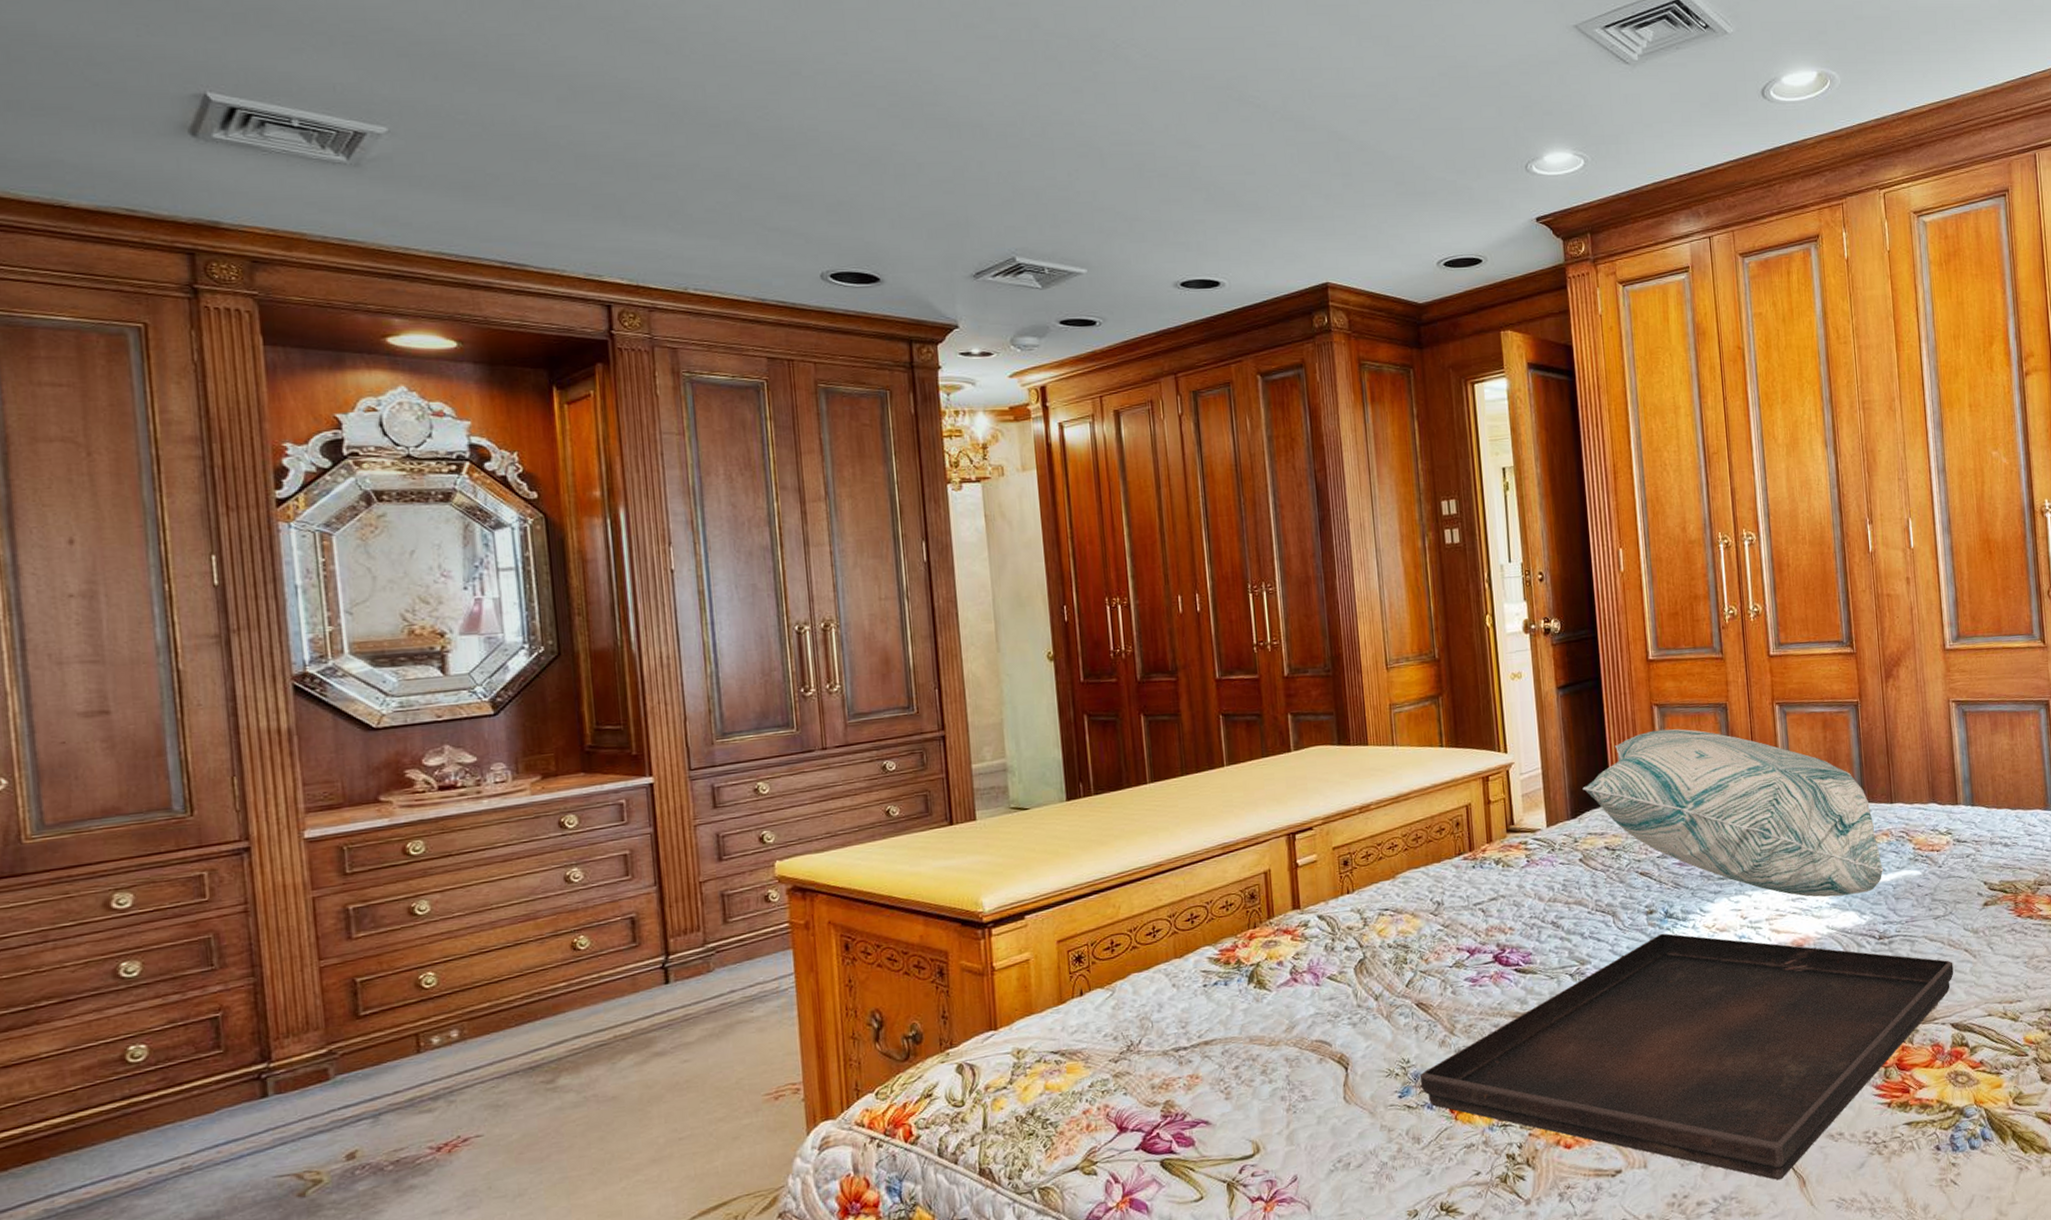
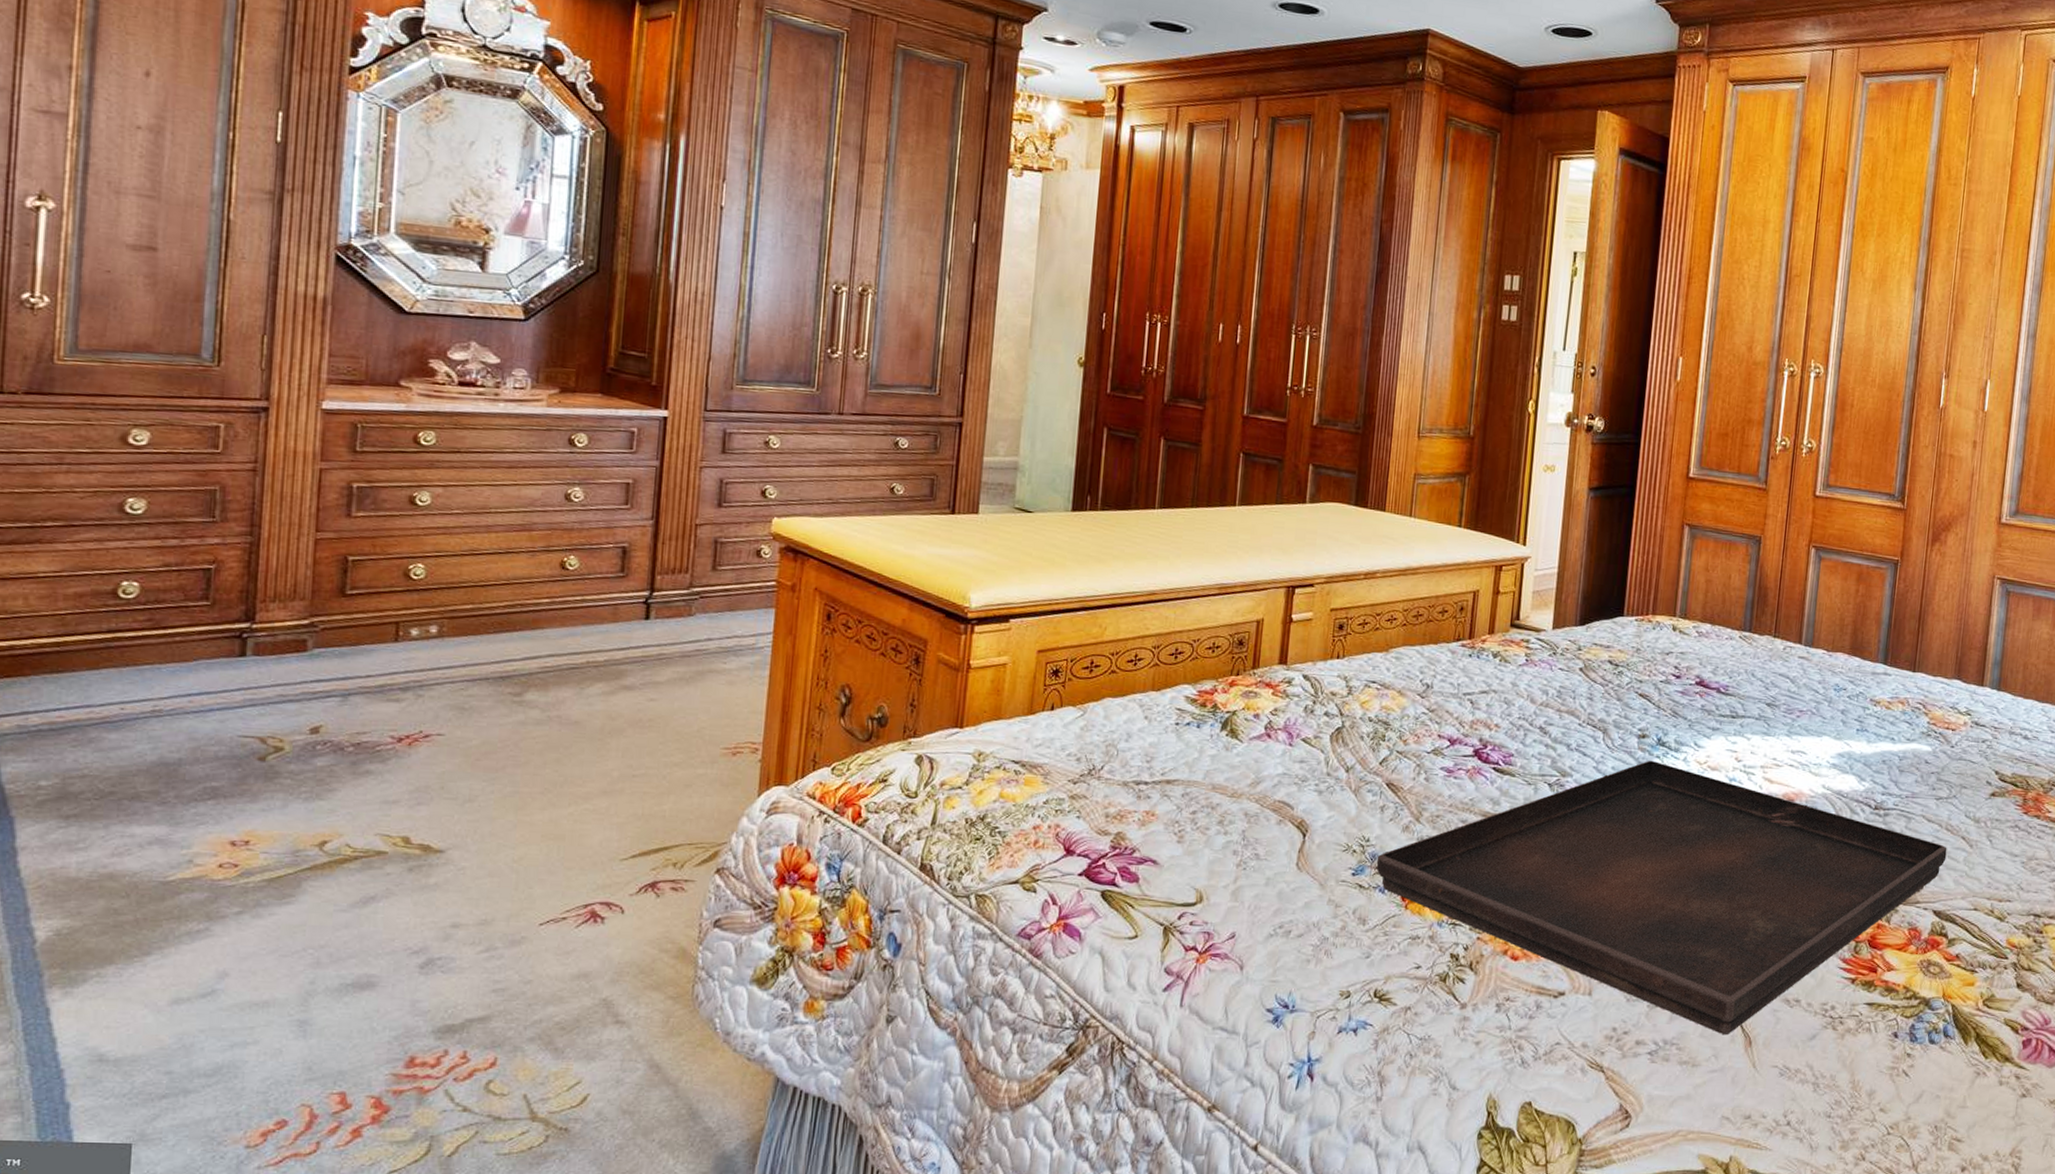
decorative pillow: present [1583,729,1884,898] -> none [1596,550,1893,759]

